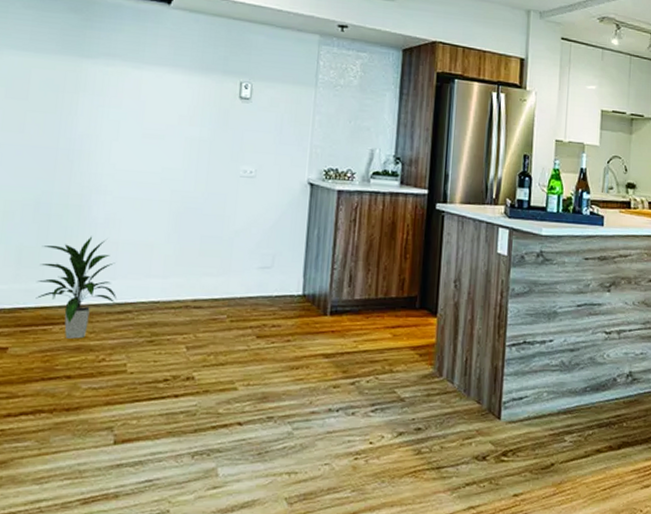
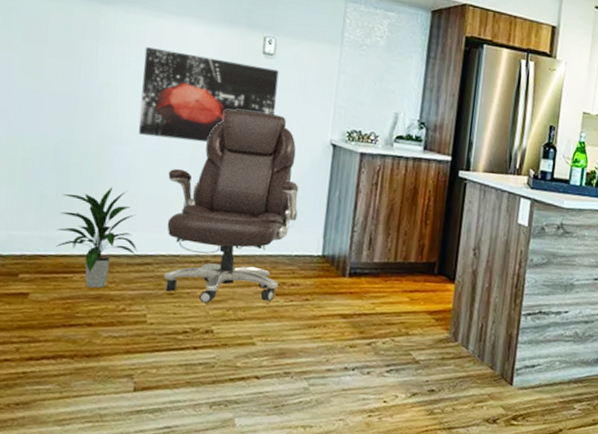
wall art: none [118,97,255,188] -> present [139,47,279,143]
chair: none [144,153,278,350] -> present [164,109,299,304]

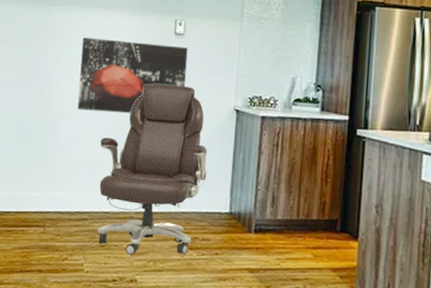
indoor plant: present [56,187,137,288] -> none [17,154,76,240]

